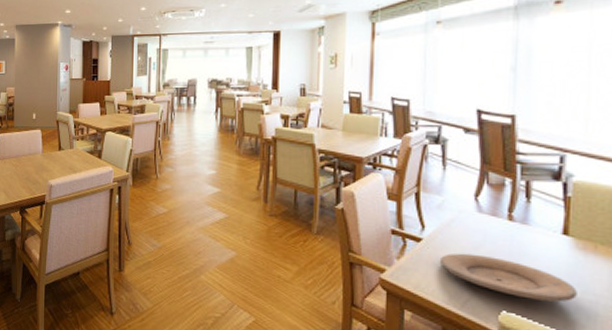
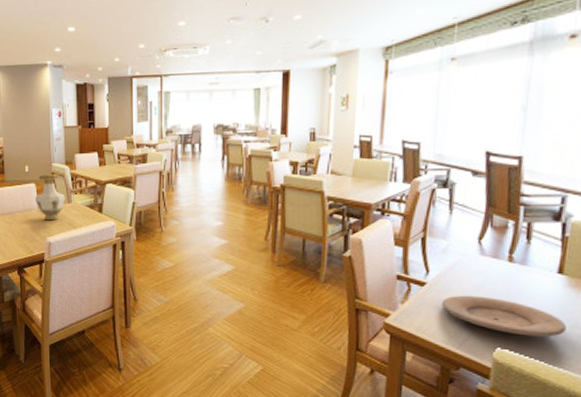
vase: none [39,122,68,165] -> present [34,174,65,221]

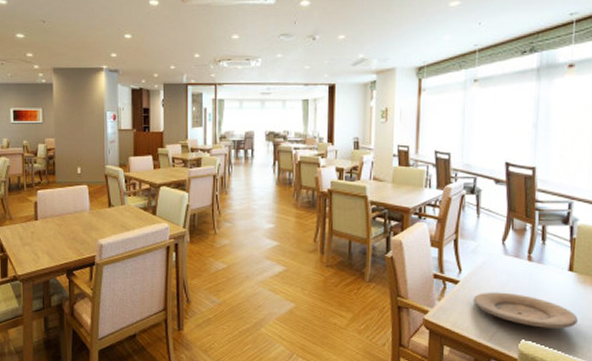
vase: present [34,174,65,221] -> none [86,176,119,223]

